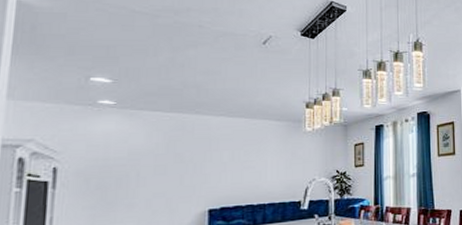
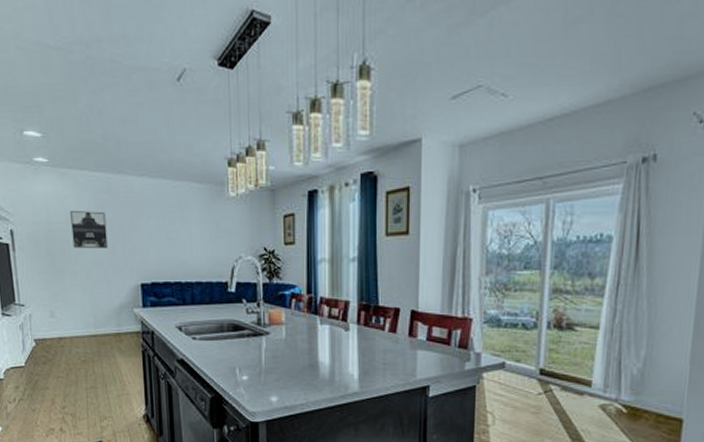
wall art: none [133,146,176,181] -> present [70,211,108,248]

